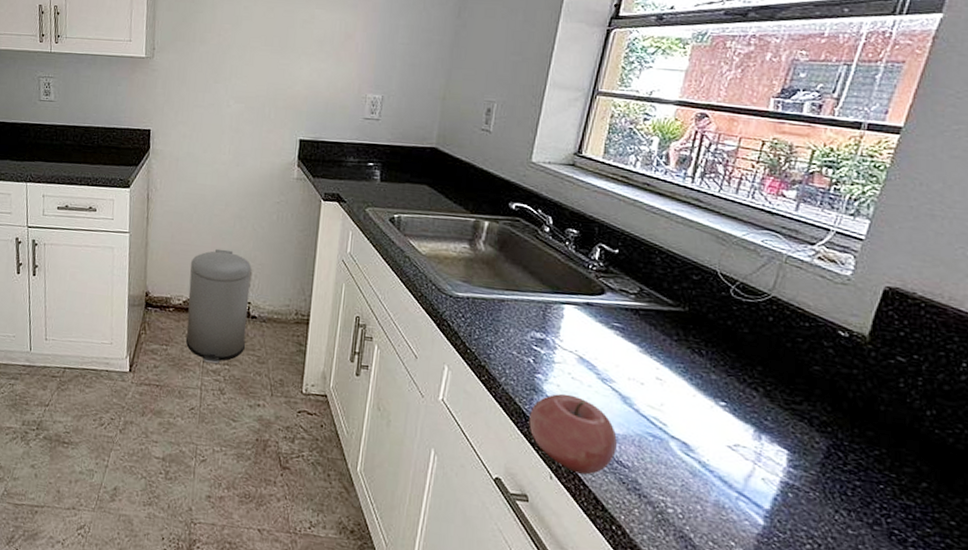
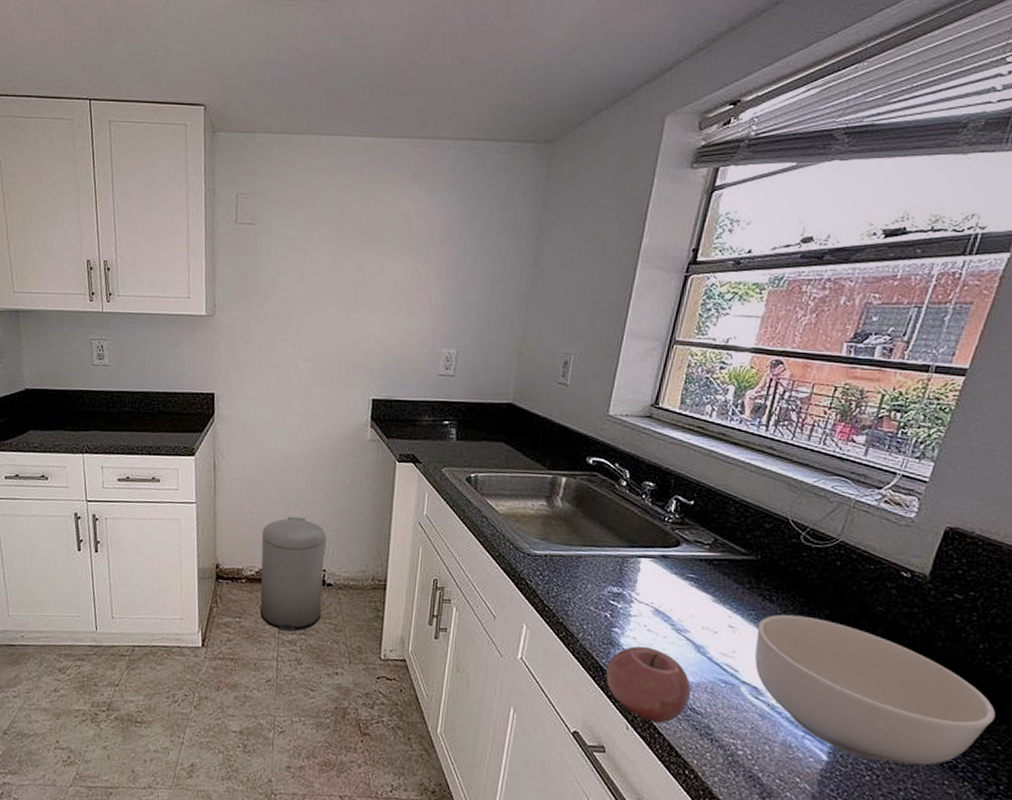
bowl: none [684,368,947,537] -> present [755,614,995,765]

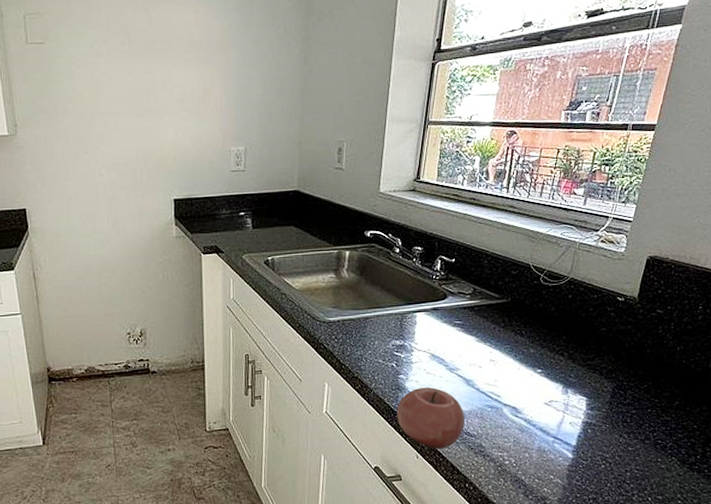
pedal bin: present [260,516,326,635] -> none [86,314,149,422]
bowl: present [755,614,995,765] -> none [512,343,691,451]

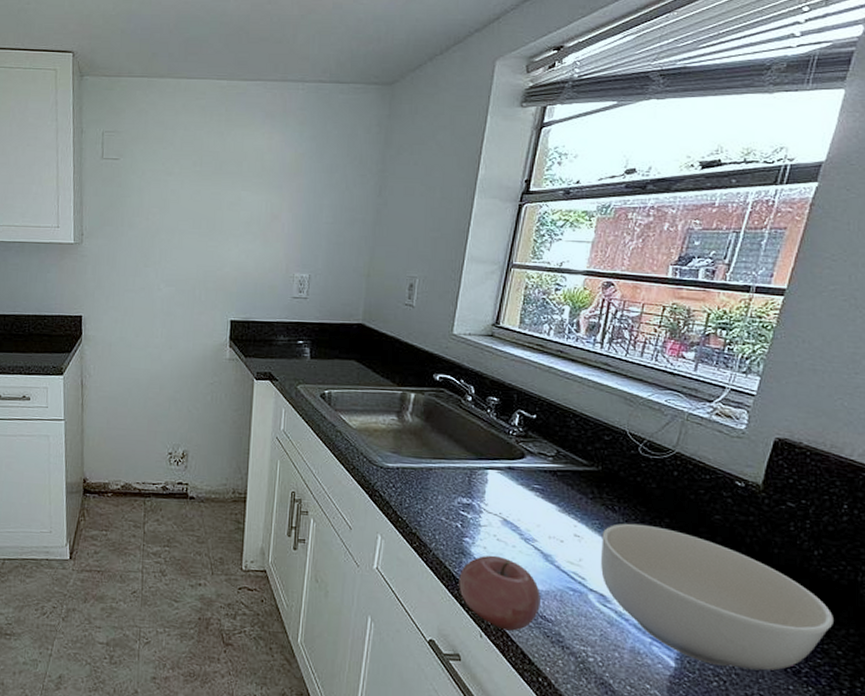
bowl: none [512,343,691,451] -> present [601,523,833,671]

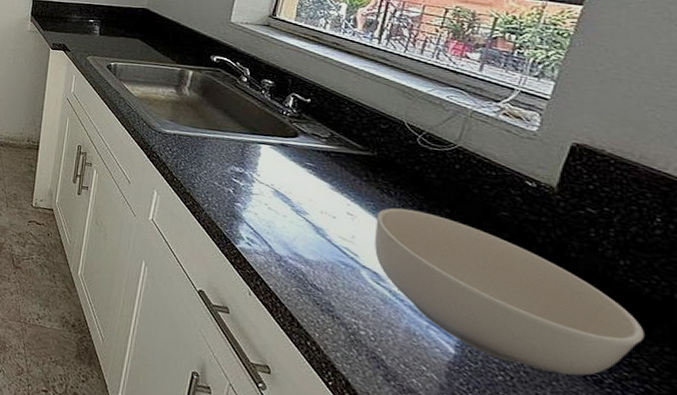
fruit: present [459,555,540,631] -> none [229,221,311,295]

